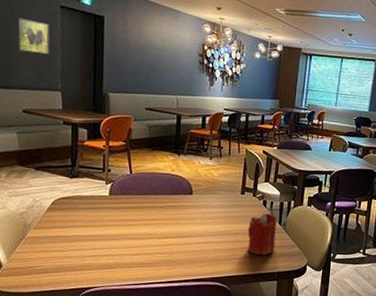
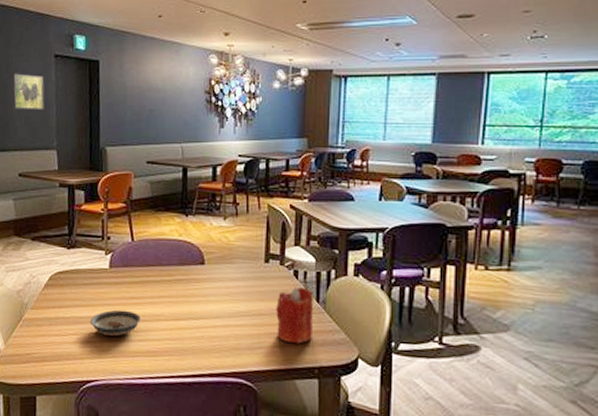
saucer: none [90,229,136,252] -> present [89,309,141,337]

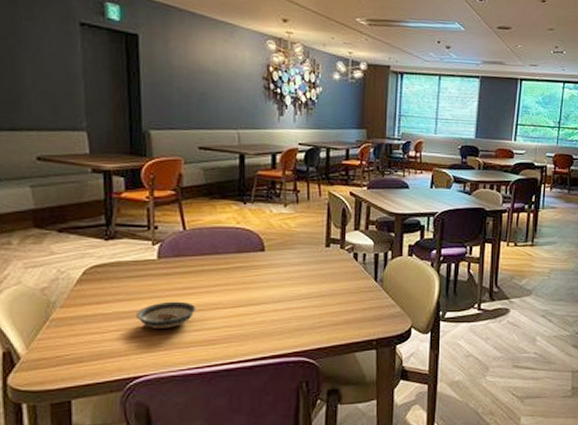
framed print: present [13,73,45,110] -> none [23,39,69,86]
candle: present [276,287,313,344] -> none [337,269,372,320]

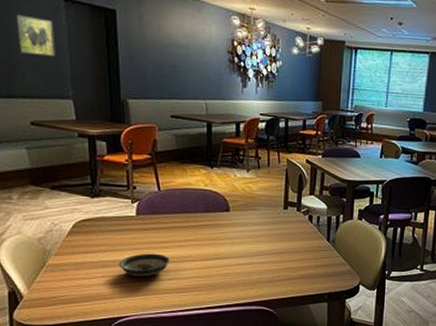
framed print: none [23,39,69,86] -> present [16,14,56,58]

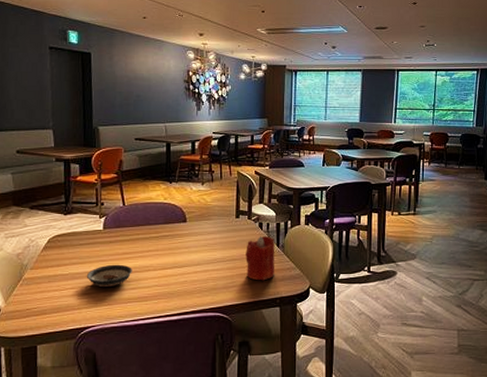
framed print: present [16,14,56,58] -> none [9,62,41,95]
candle: none [293,230,325,276] -> present [246,236,274,281]

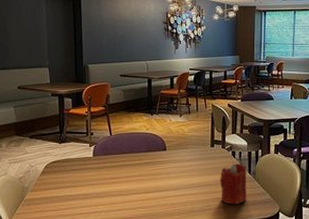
saucer: present [86,264,132,288] -> none [78,188,119,209]

